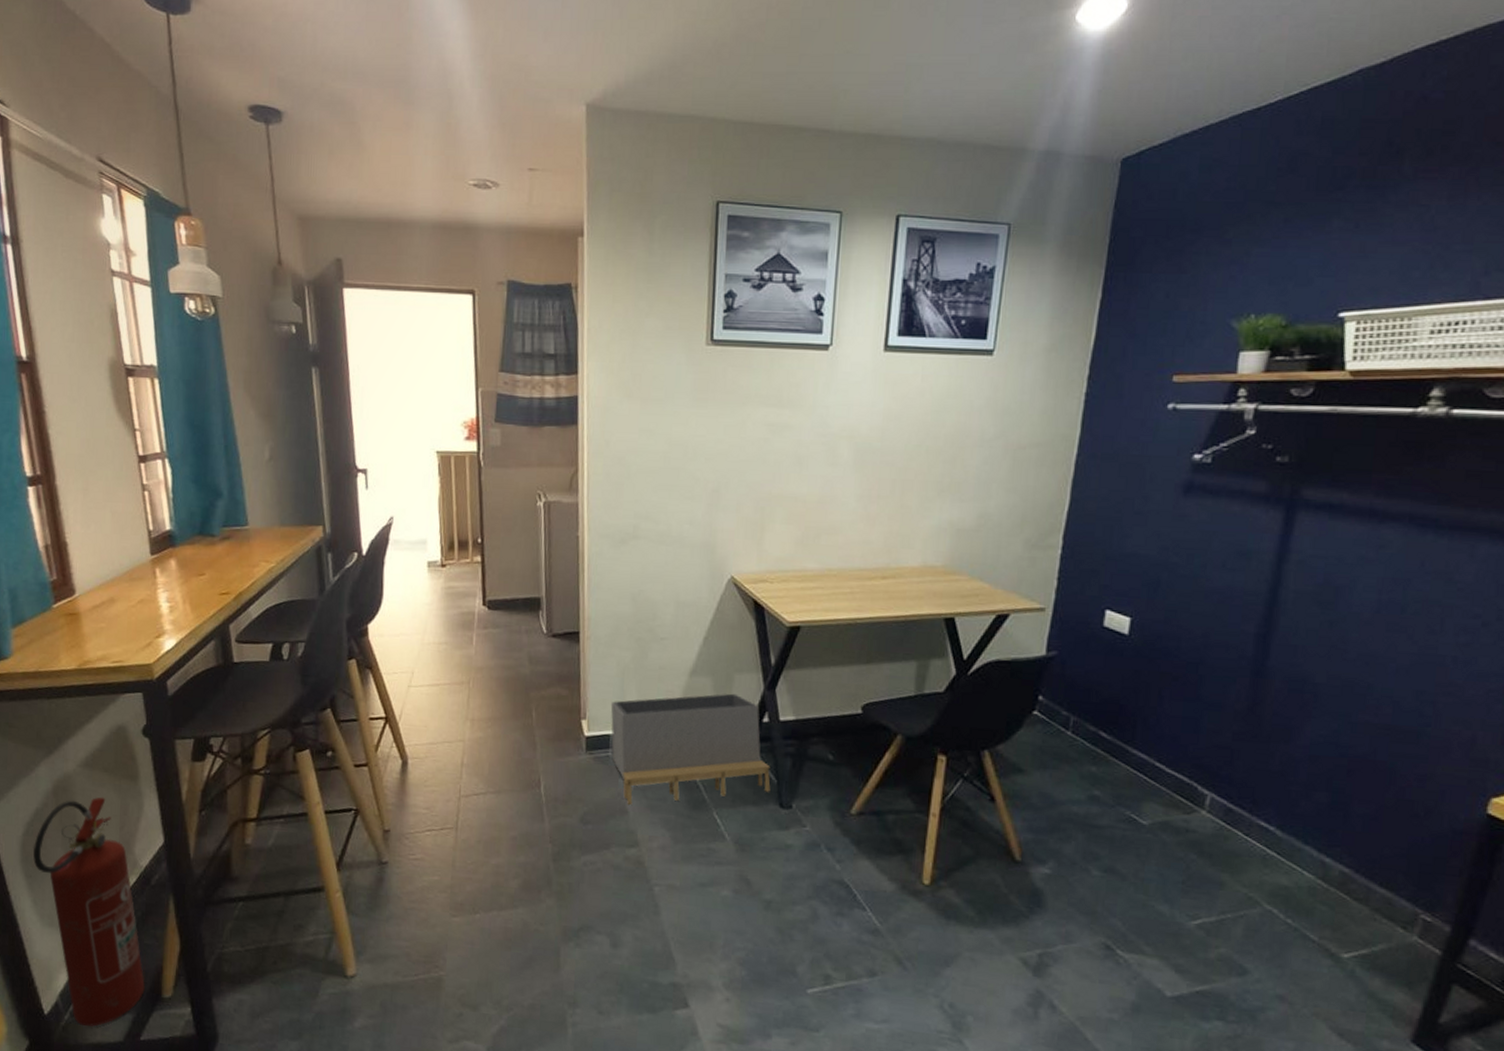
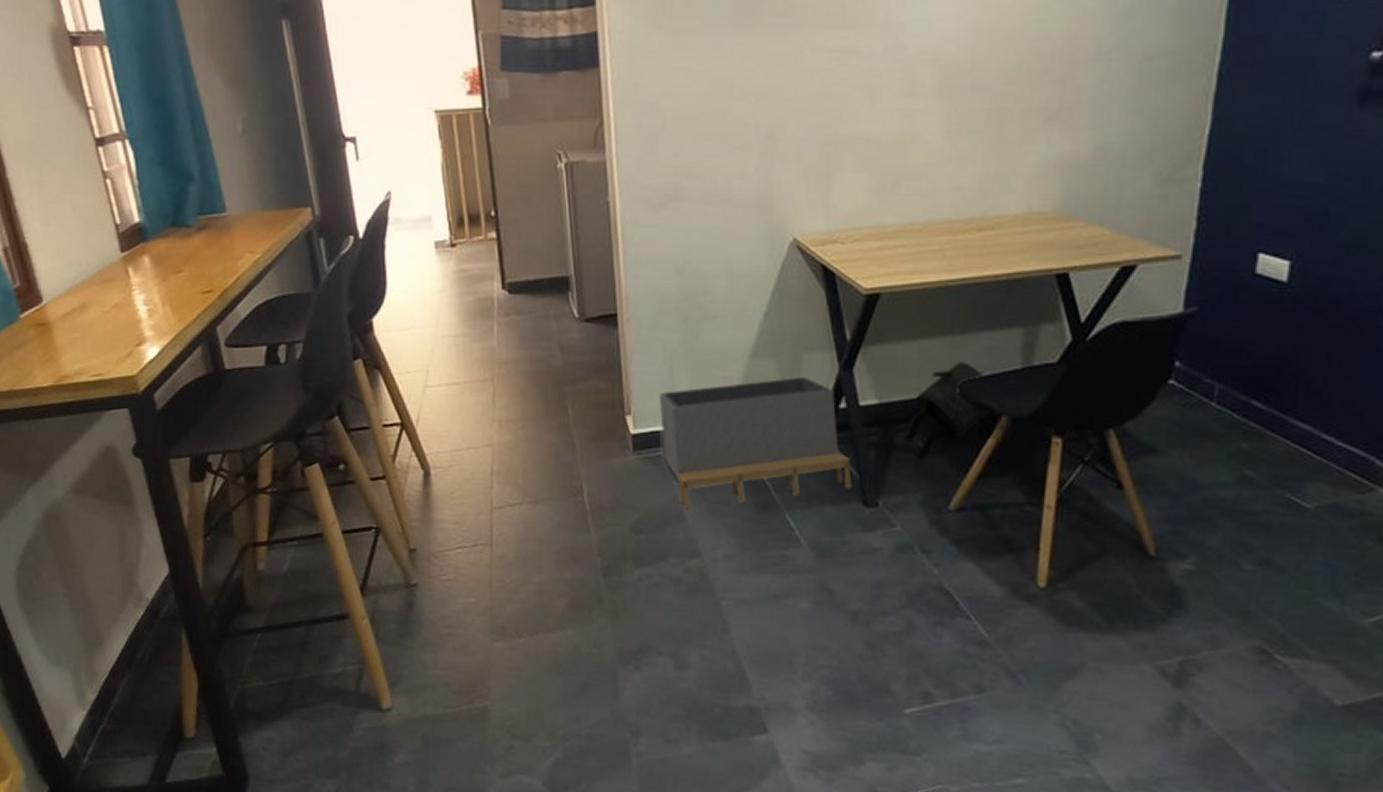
fire extinguisher: present [33,797,145,1027] -> none [29,525,165,771]
toy figure: none [814,688,896,769] -> present [901,362,1000,459]

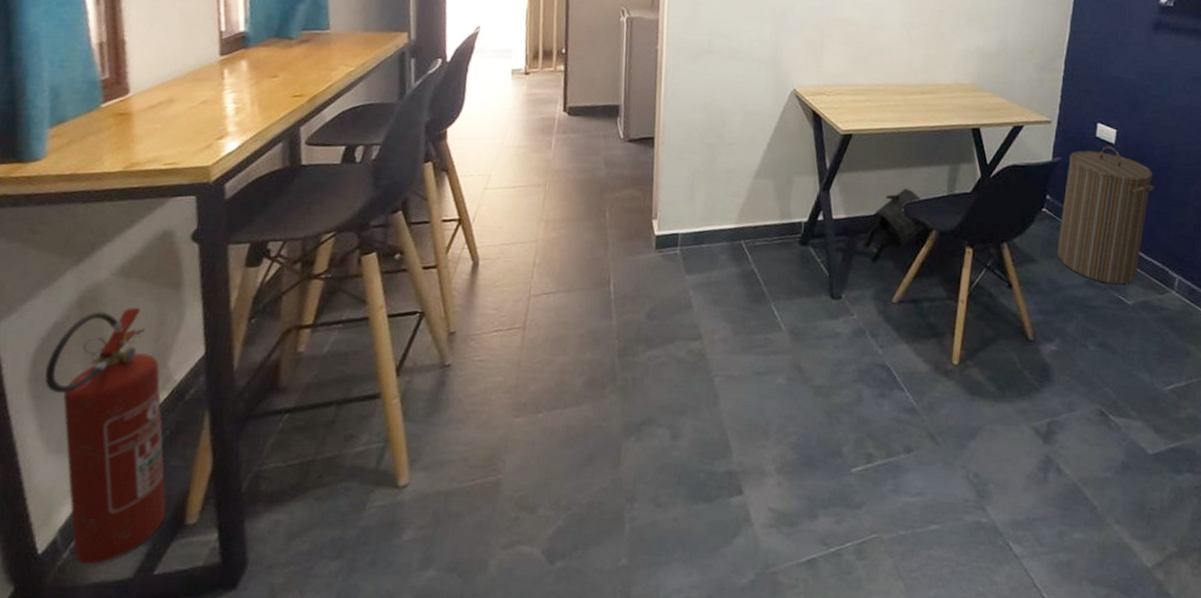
fire extinguisher: none [29,525,165,771] -> present [44,307,167,565]
storage bin: present [658,376,852,511] -> none [679,194,824,301]
laundry hamper: none [1192,286,1355,481] -> present [1057,146,1155,285]

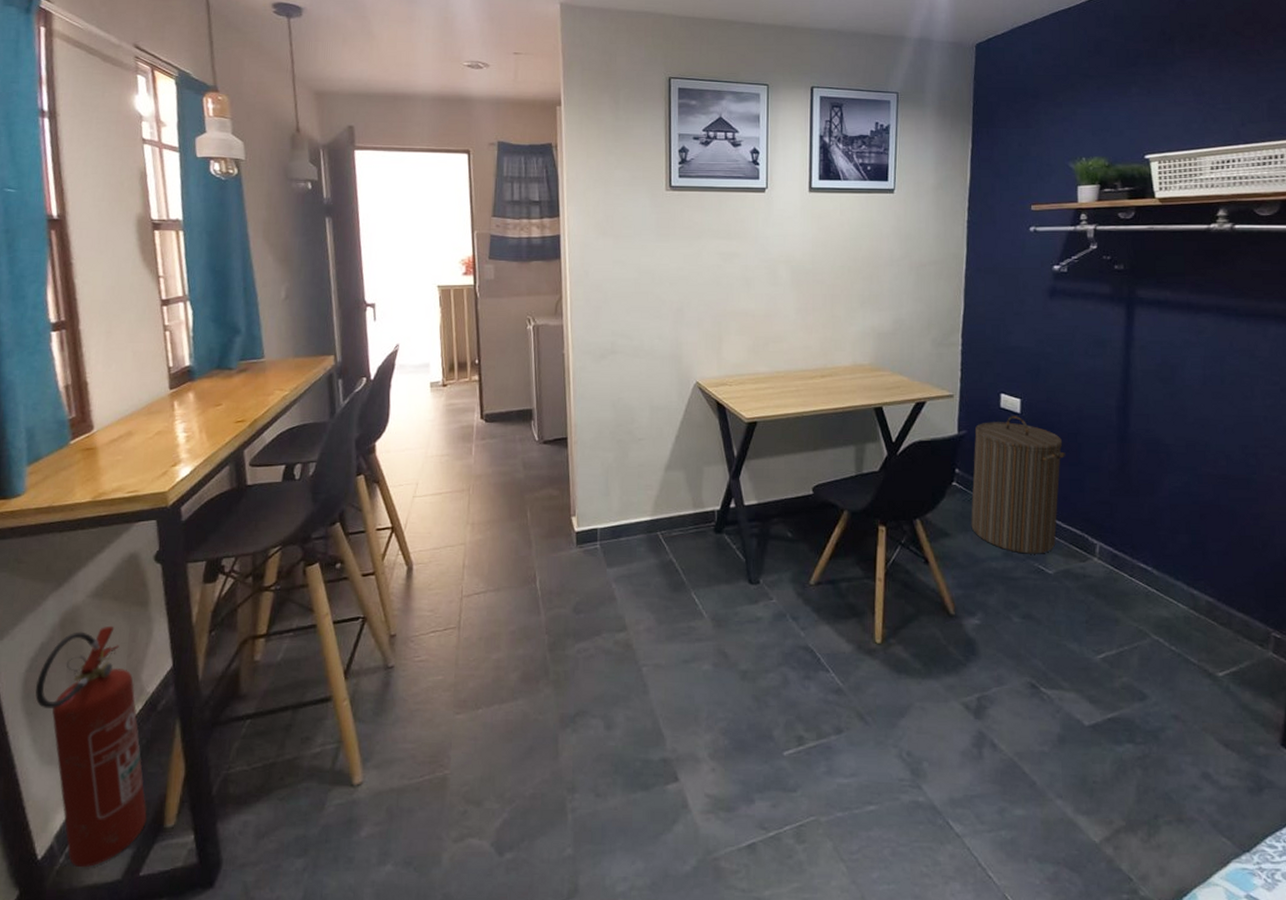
toy figure: present [861,189,931,262] -> none [775,471,842,546]

